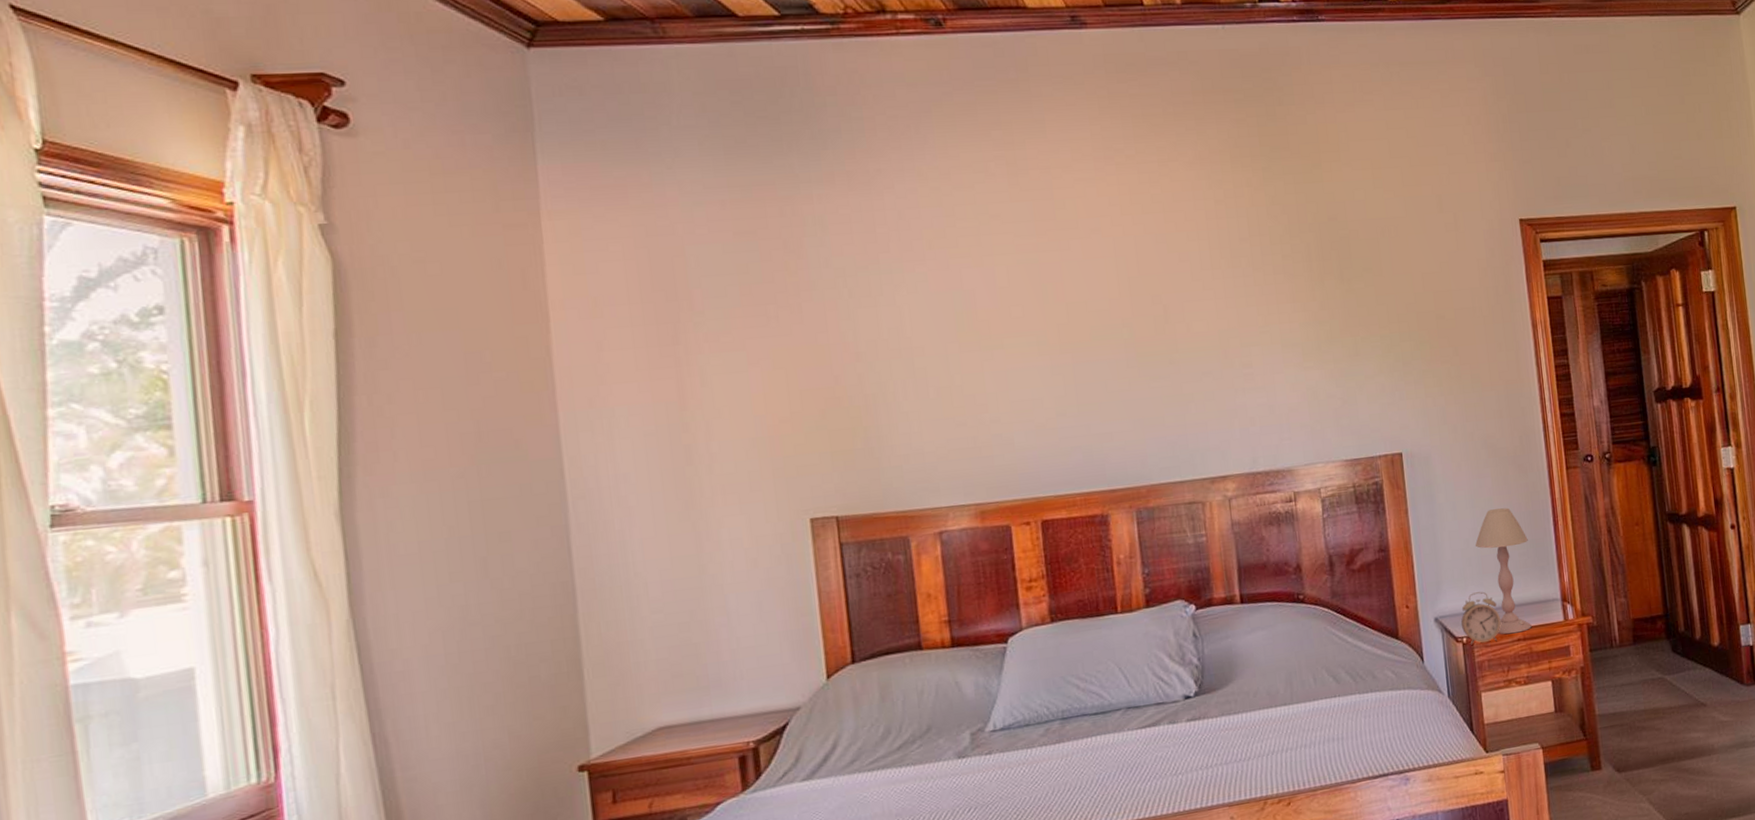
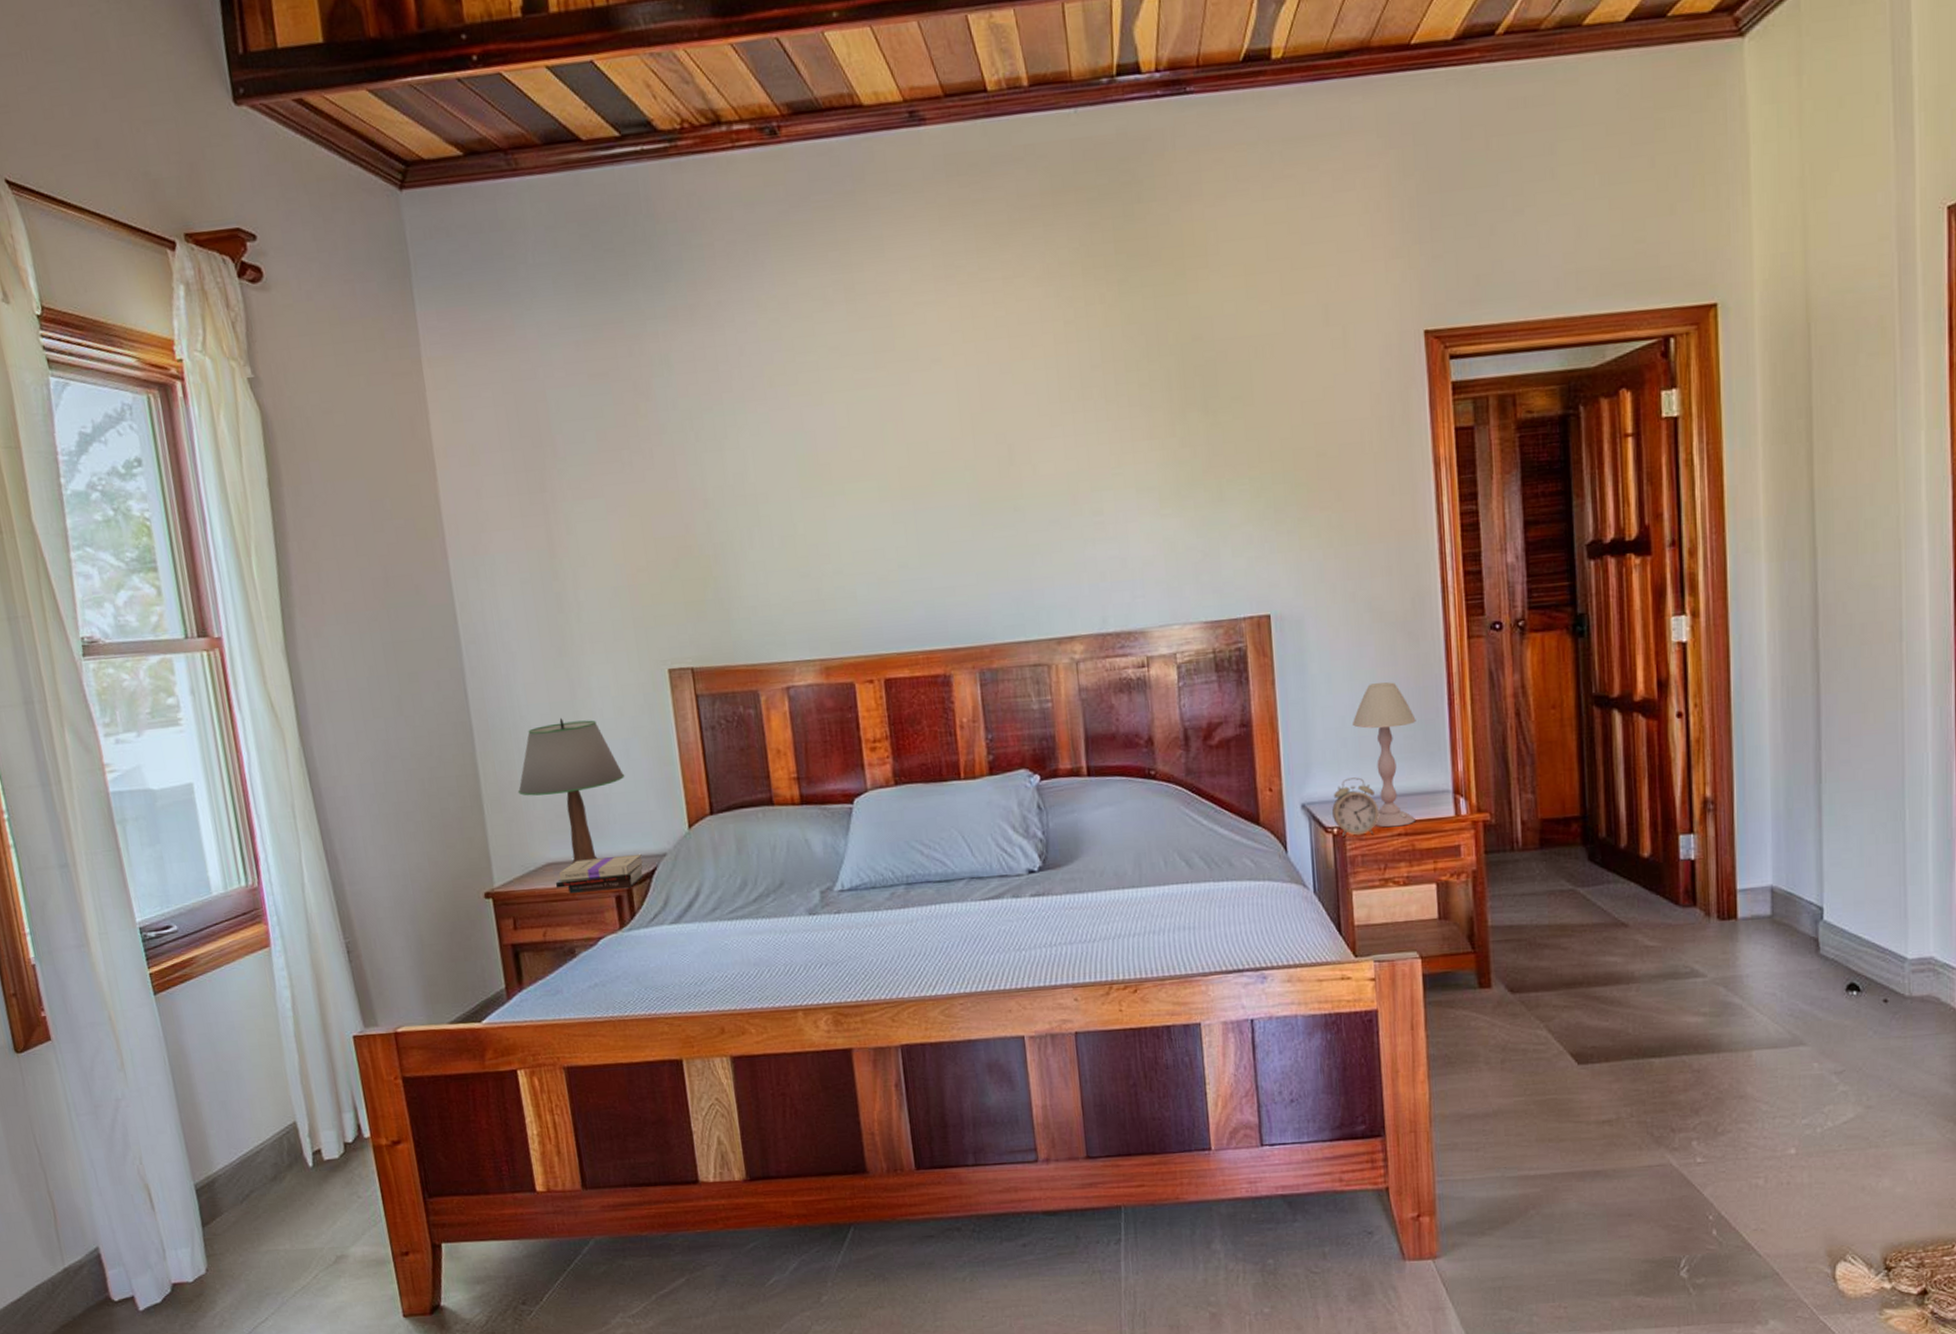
table lamp: none [626,572,756,727] -> present [517,717,625,865]
books: none [668,710,773,758] -> present [556,855,644,893]

